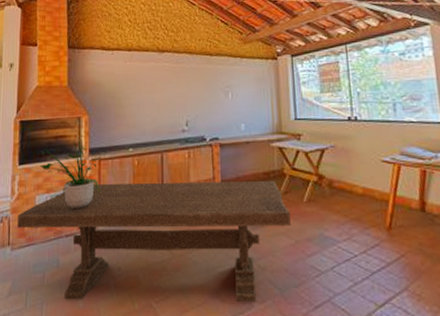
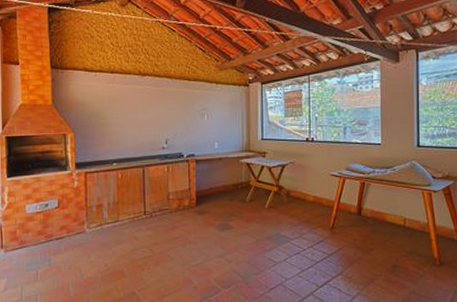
dining table: present [17,181,291,302] -> none [9,191,254,292]
potted plant: present [39,135,101,209] -> none [27,151,87,216]

